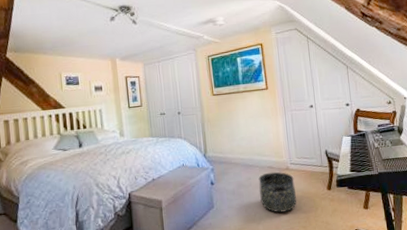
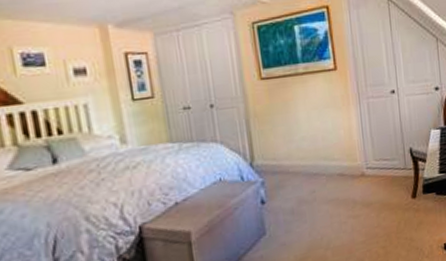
basket: present [258,171,297,213] -> none [325,180,375,233]

